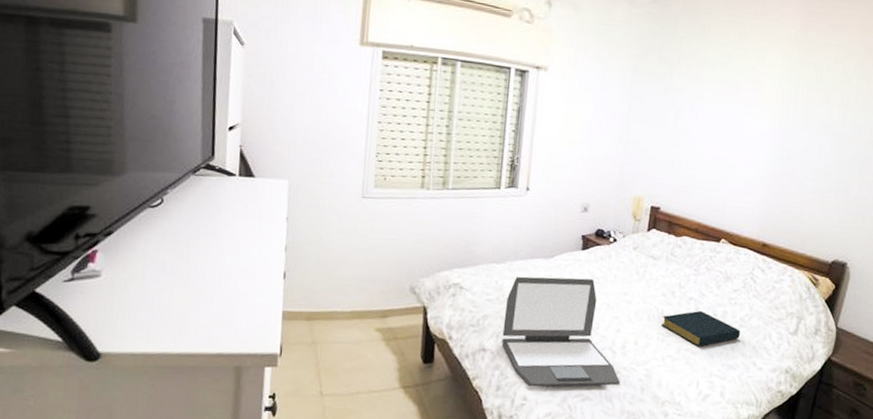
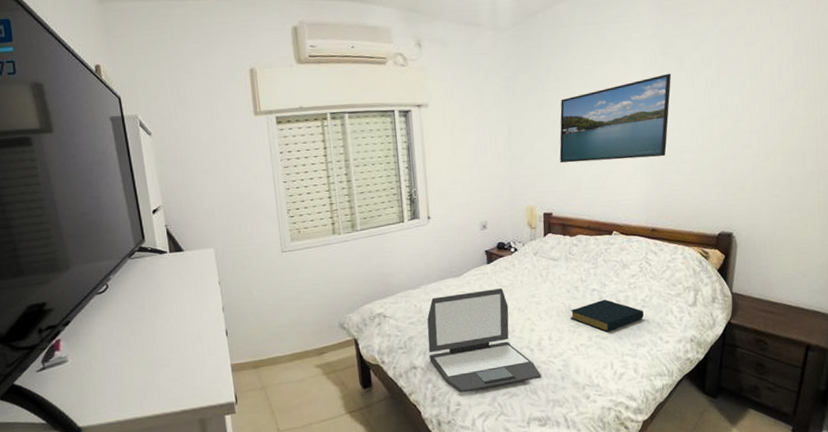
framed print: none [677,82,809,169] -> present [559,73,672,163]

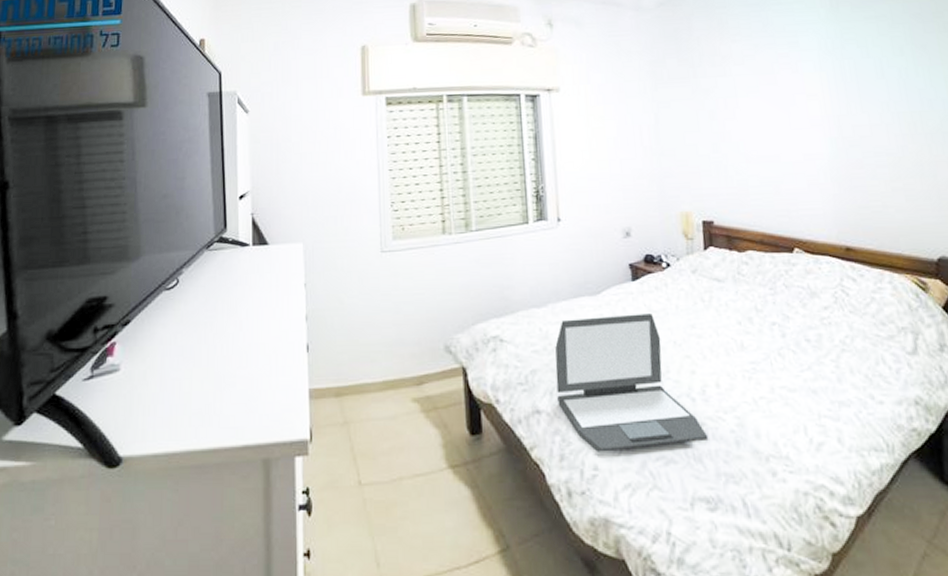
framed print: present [559,73,672,163] -> none [718,61,857,162]
hardback book: present [570,299,644,332] -> none [743,336,845,383]

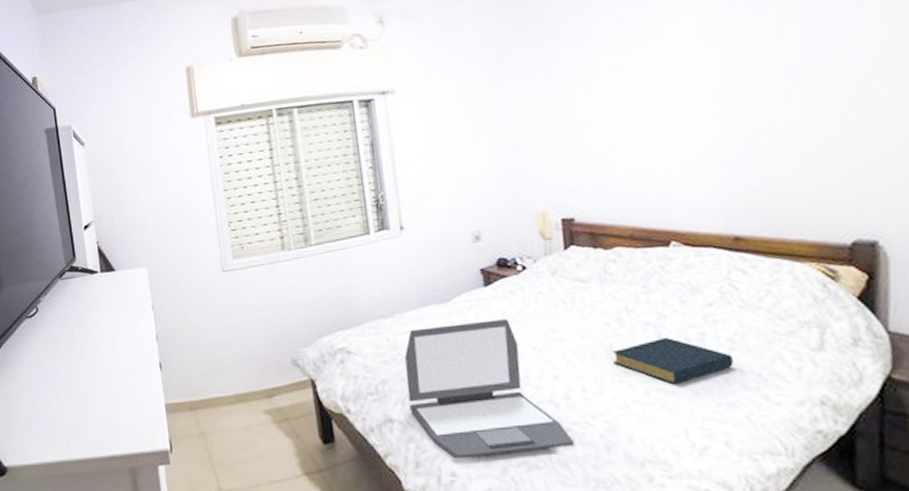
hardback book: none [743,336,845,383] -> present [612,336,734,385]

